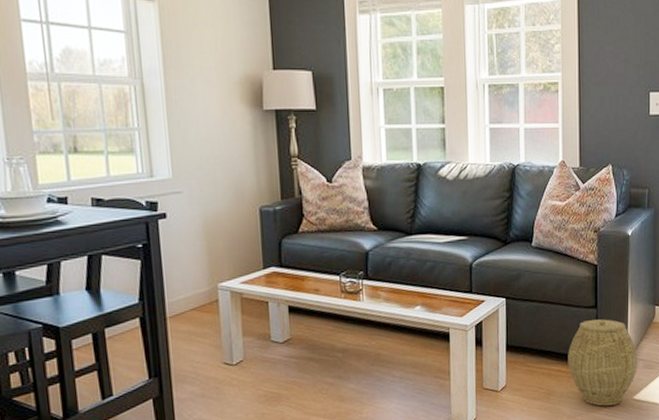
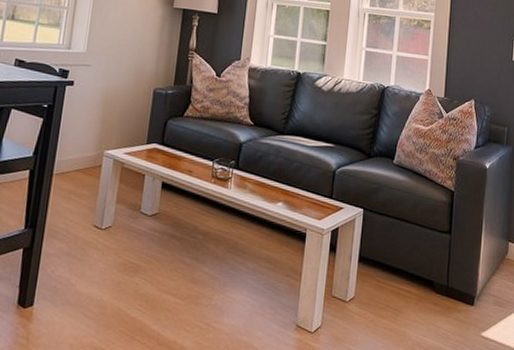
woven basket: present [568,319,638,406] -> none [417,245,489,339]

